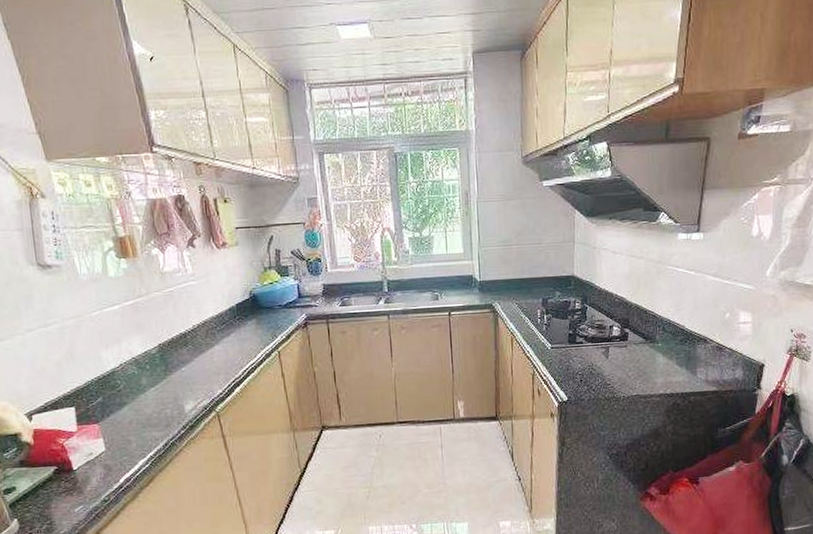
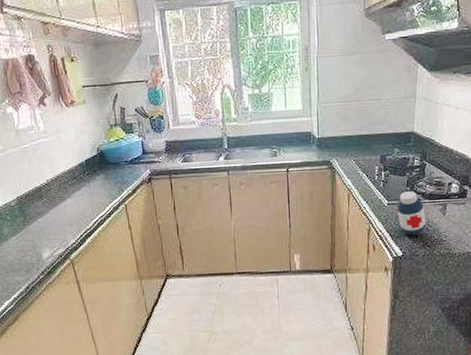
medicine bottle: none [560,334,590,379] -> present [397,191,426,235]

